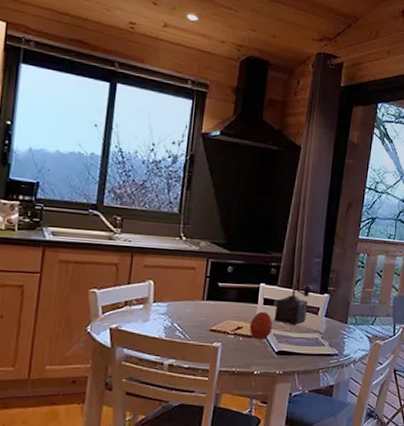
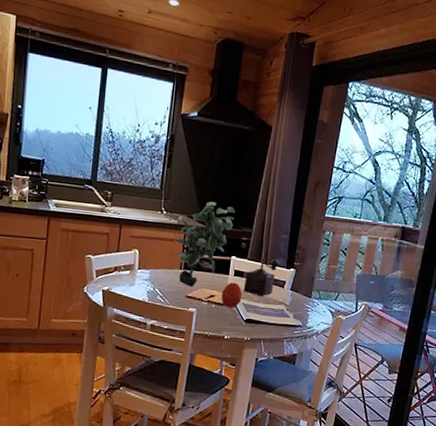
potted plant: none [195,225,263,319] -> present [174,201,235,287]

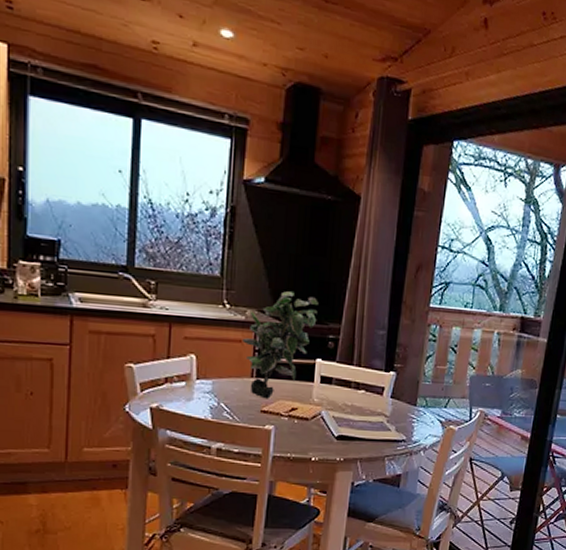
apple: present [221,282,242,308] -> none [305,391,332,423]
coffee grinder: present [243,258,280,297] -> none [332,360,376,407]

